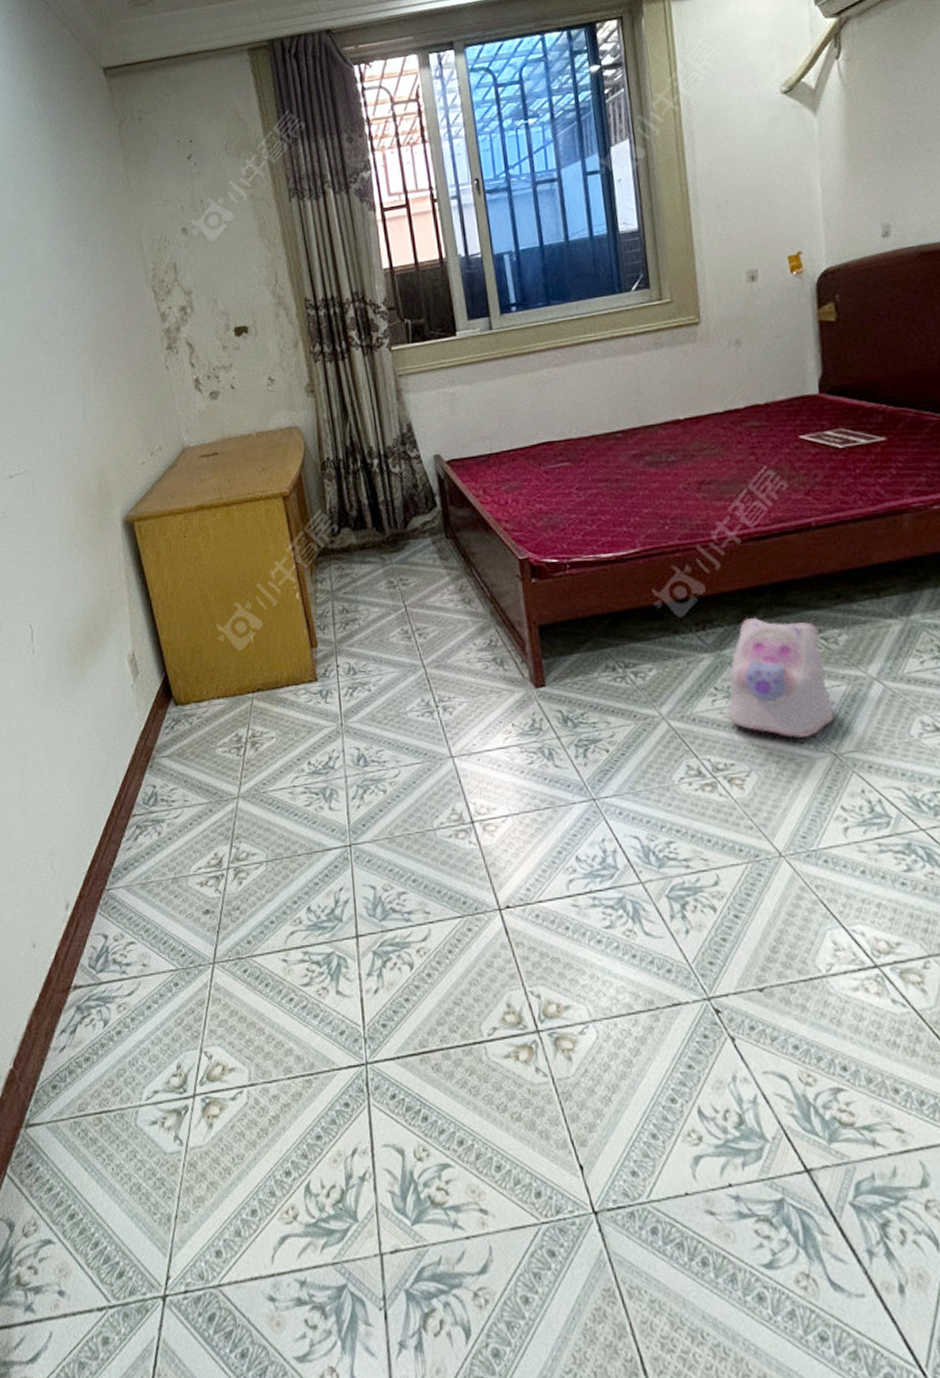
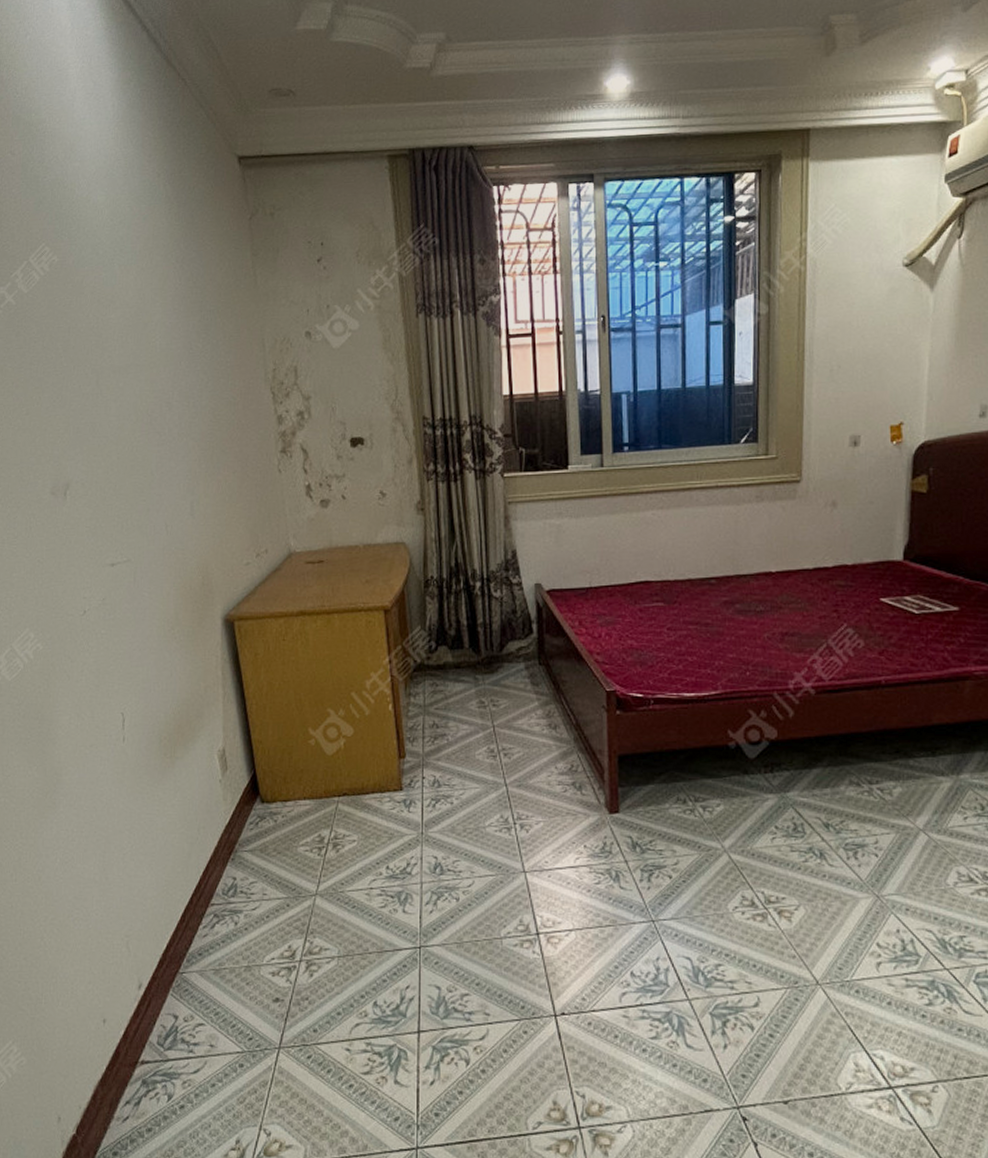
plush toy: present [728,618,835,738] -> none [786,765,881,878]

